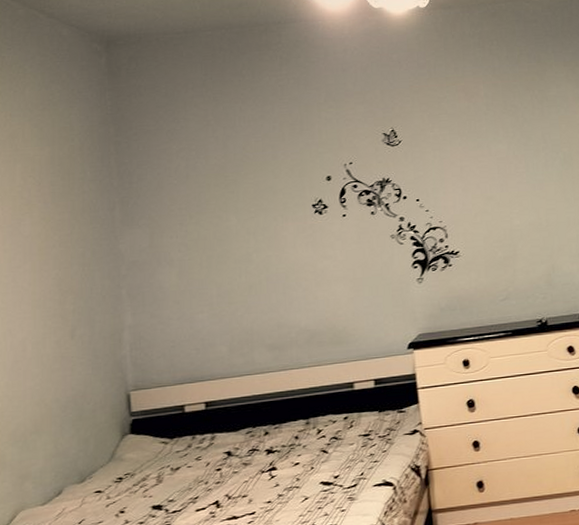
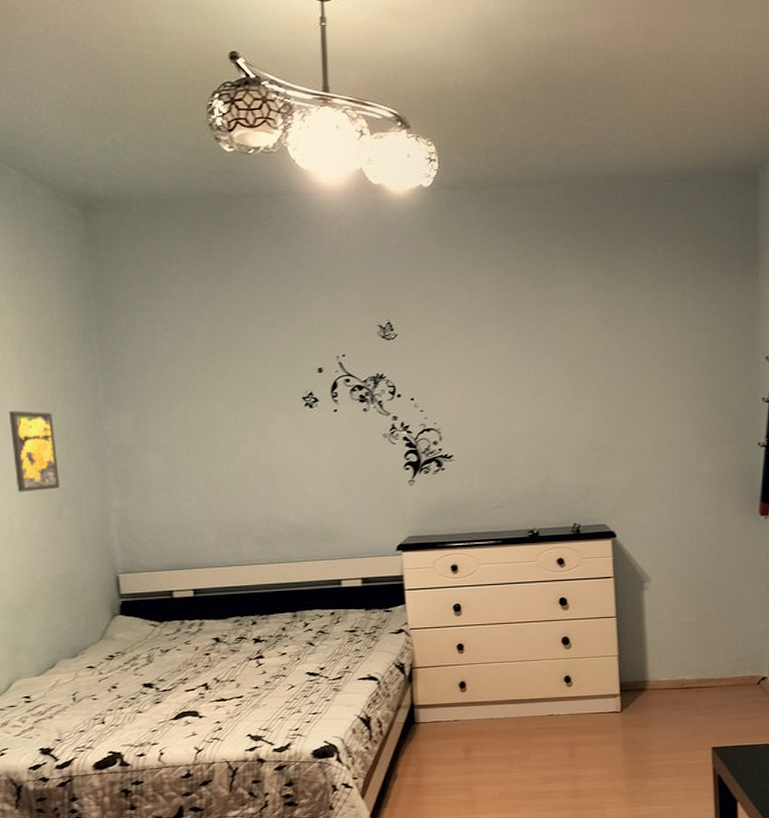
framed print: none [26,234,74,315] -> present [8,411,60,492]

